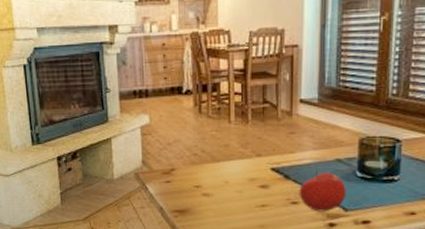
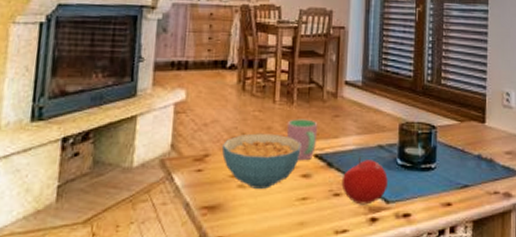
cereal bowl: none [185,150,258,197] -> present [221,133,302,189]
cup: none [243,136,274,174] -> present [286,119,318,161]

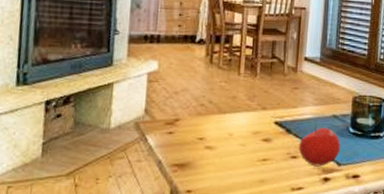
cereal bowl: present [221,133,302,189] -> none [190,101,263,150]
cup: present [286,119,318,161] -> none [250,90,279,127]

